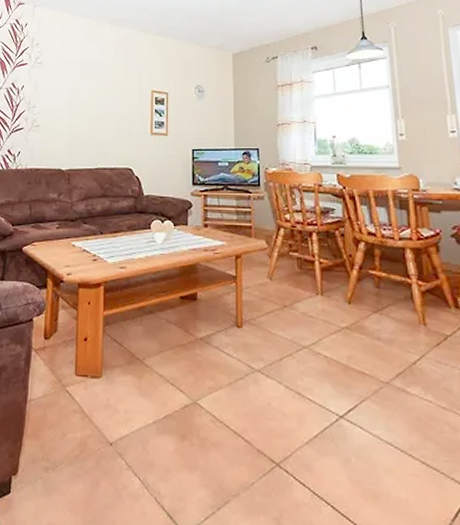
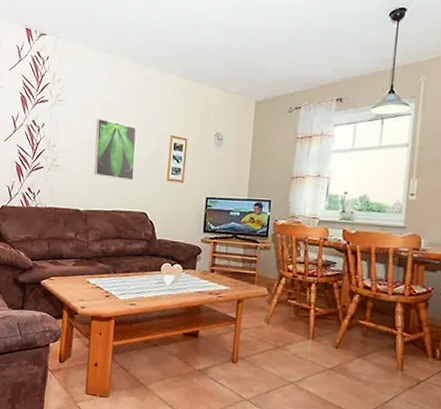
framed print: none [75,77,117,137] -> present [94,118,137,181]

